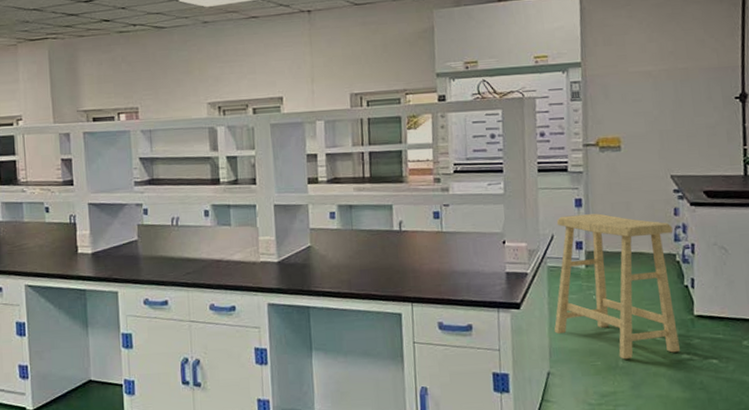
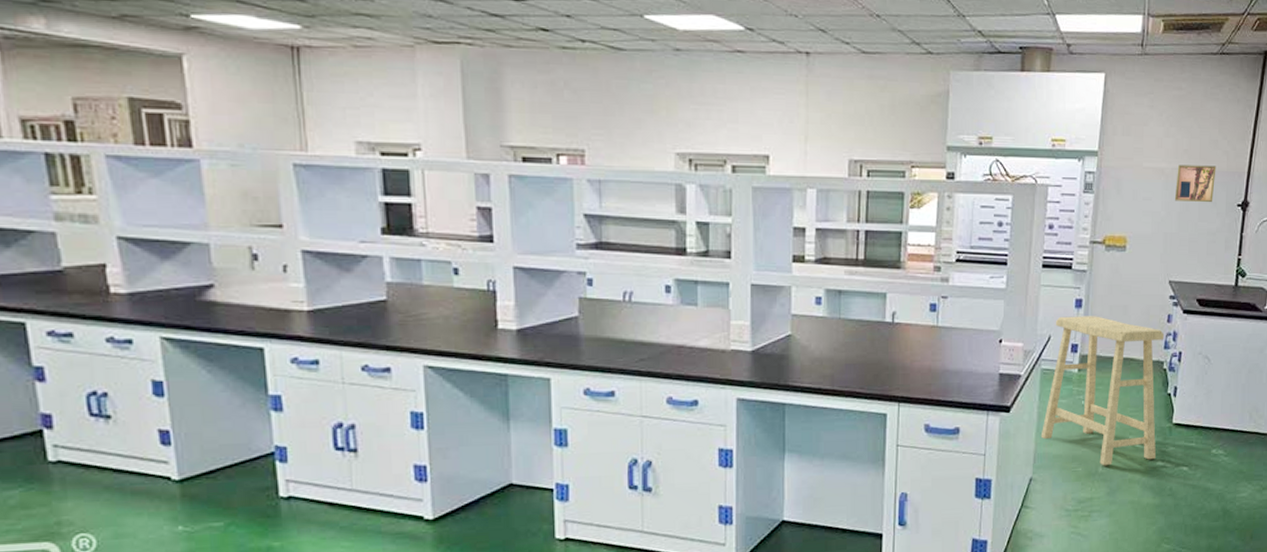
wall art: none [664,63,708,100] -> present [1174,165,1216,203]

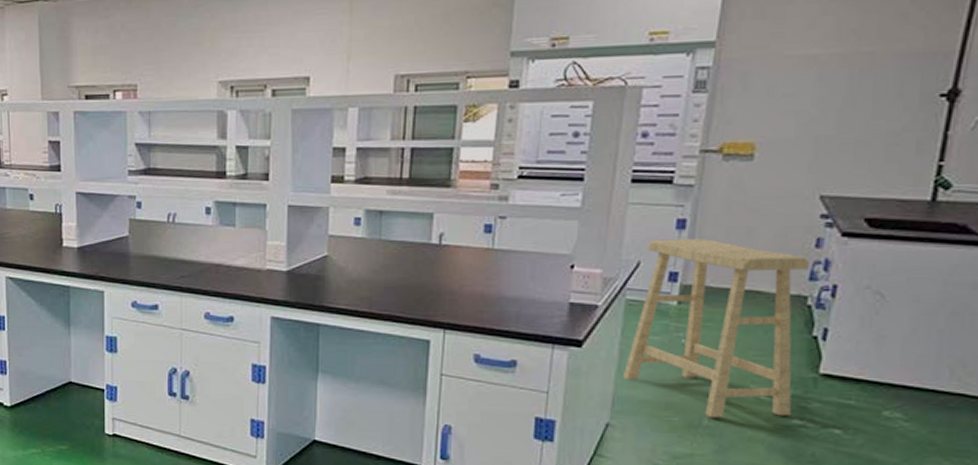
wall art: present [1174,165,1216,203] -> none [832,46,905,95]

